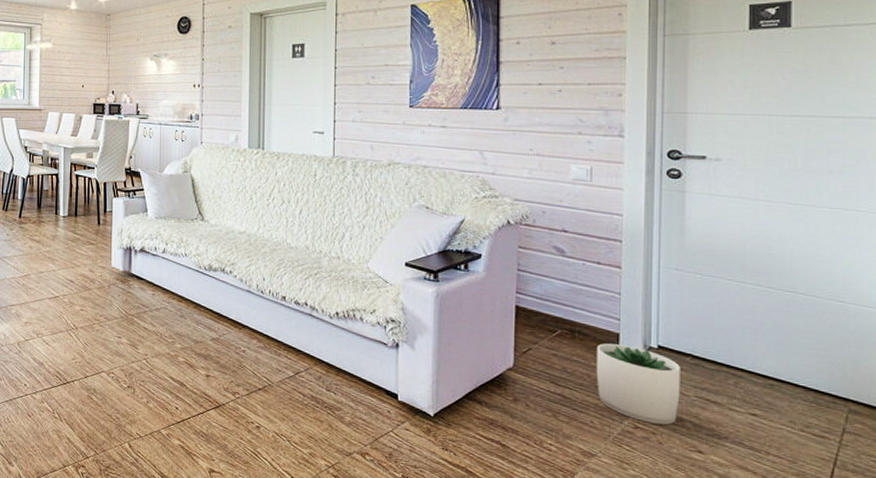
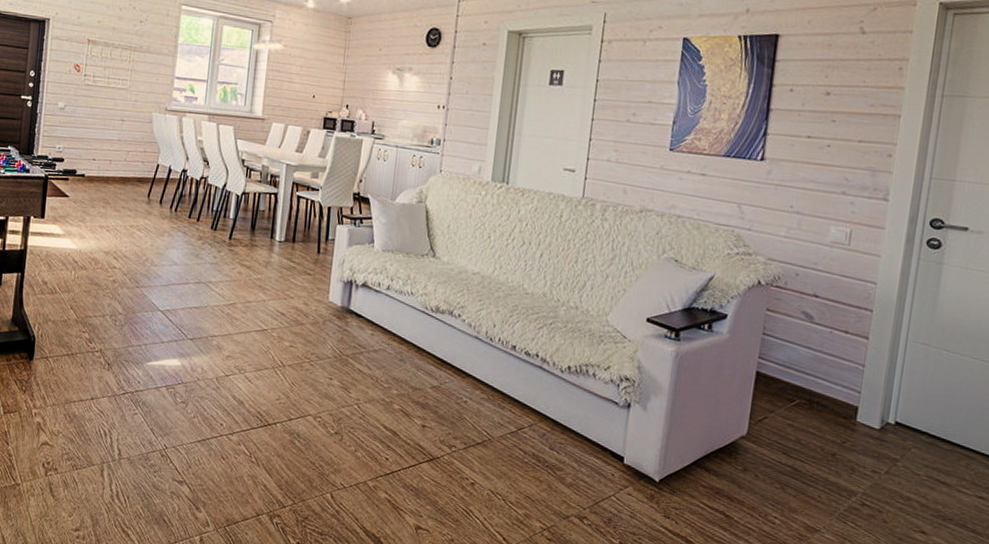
planter: present [596,343,680,425] -> none [829,416,915,504]

